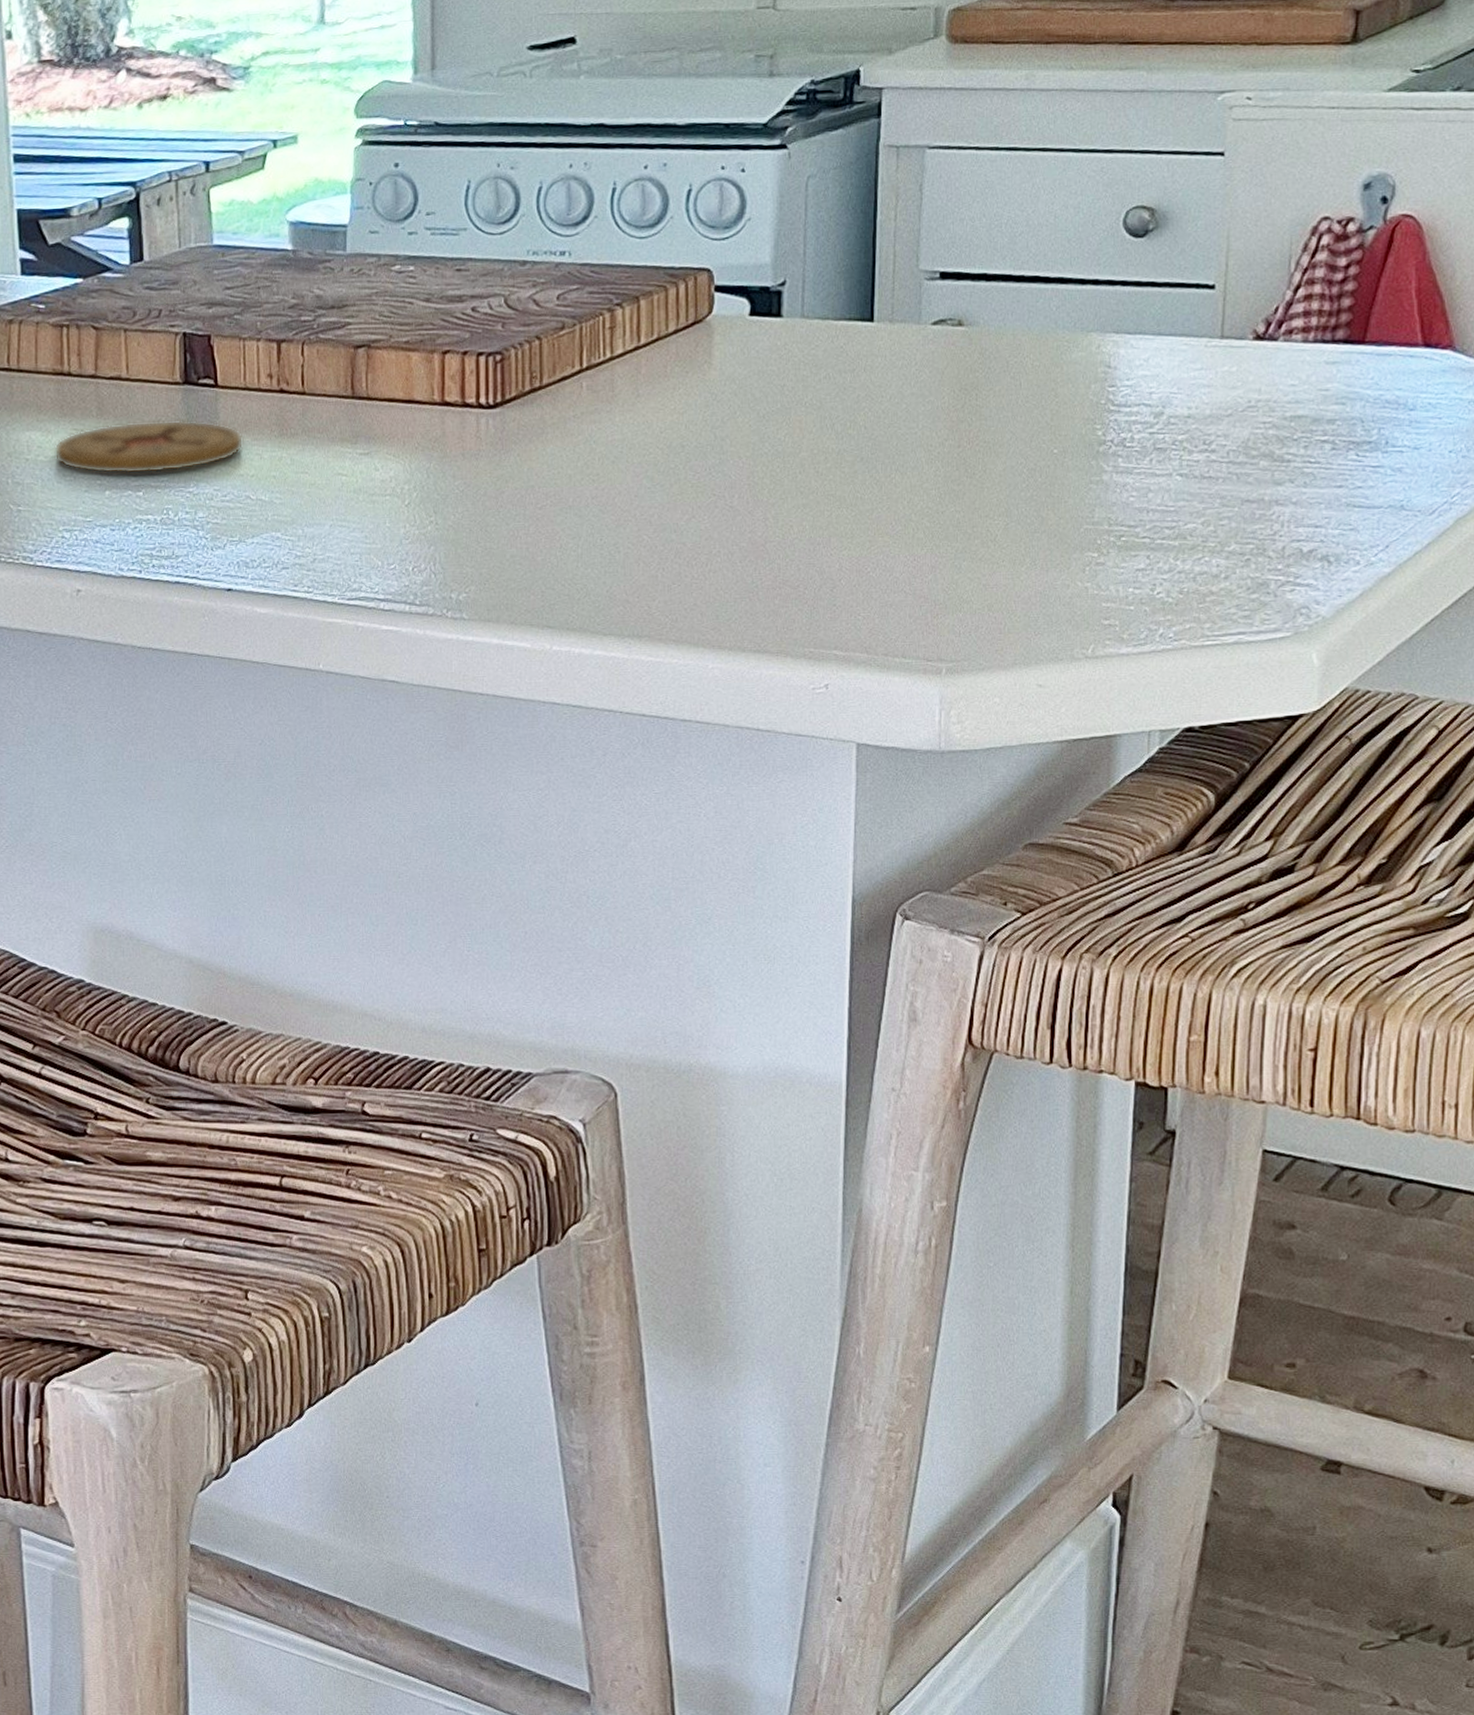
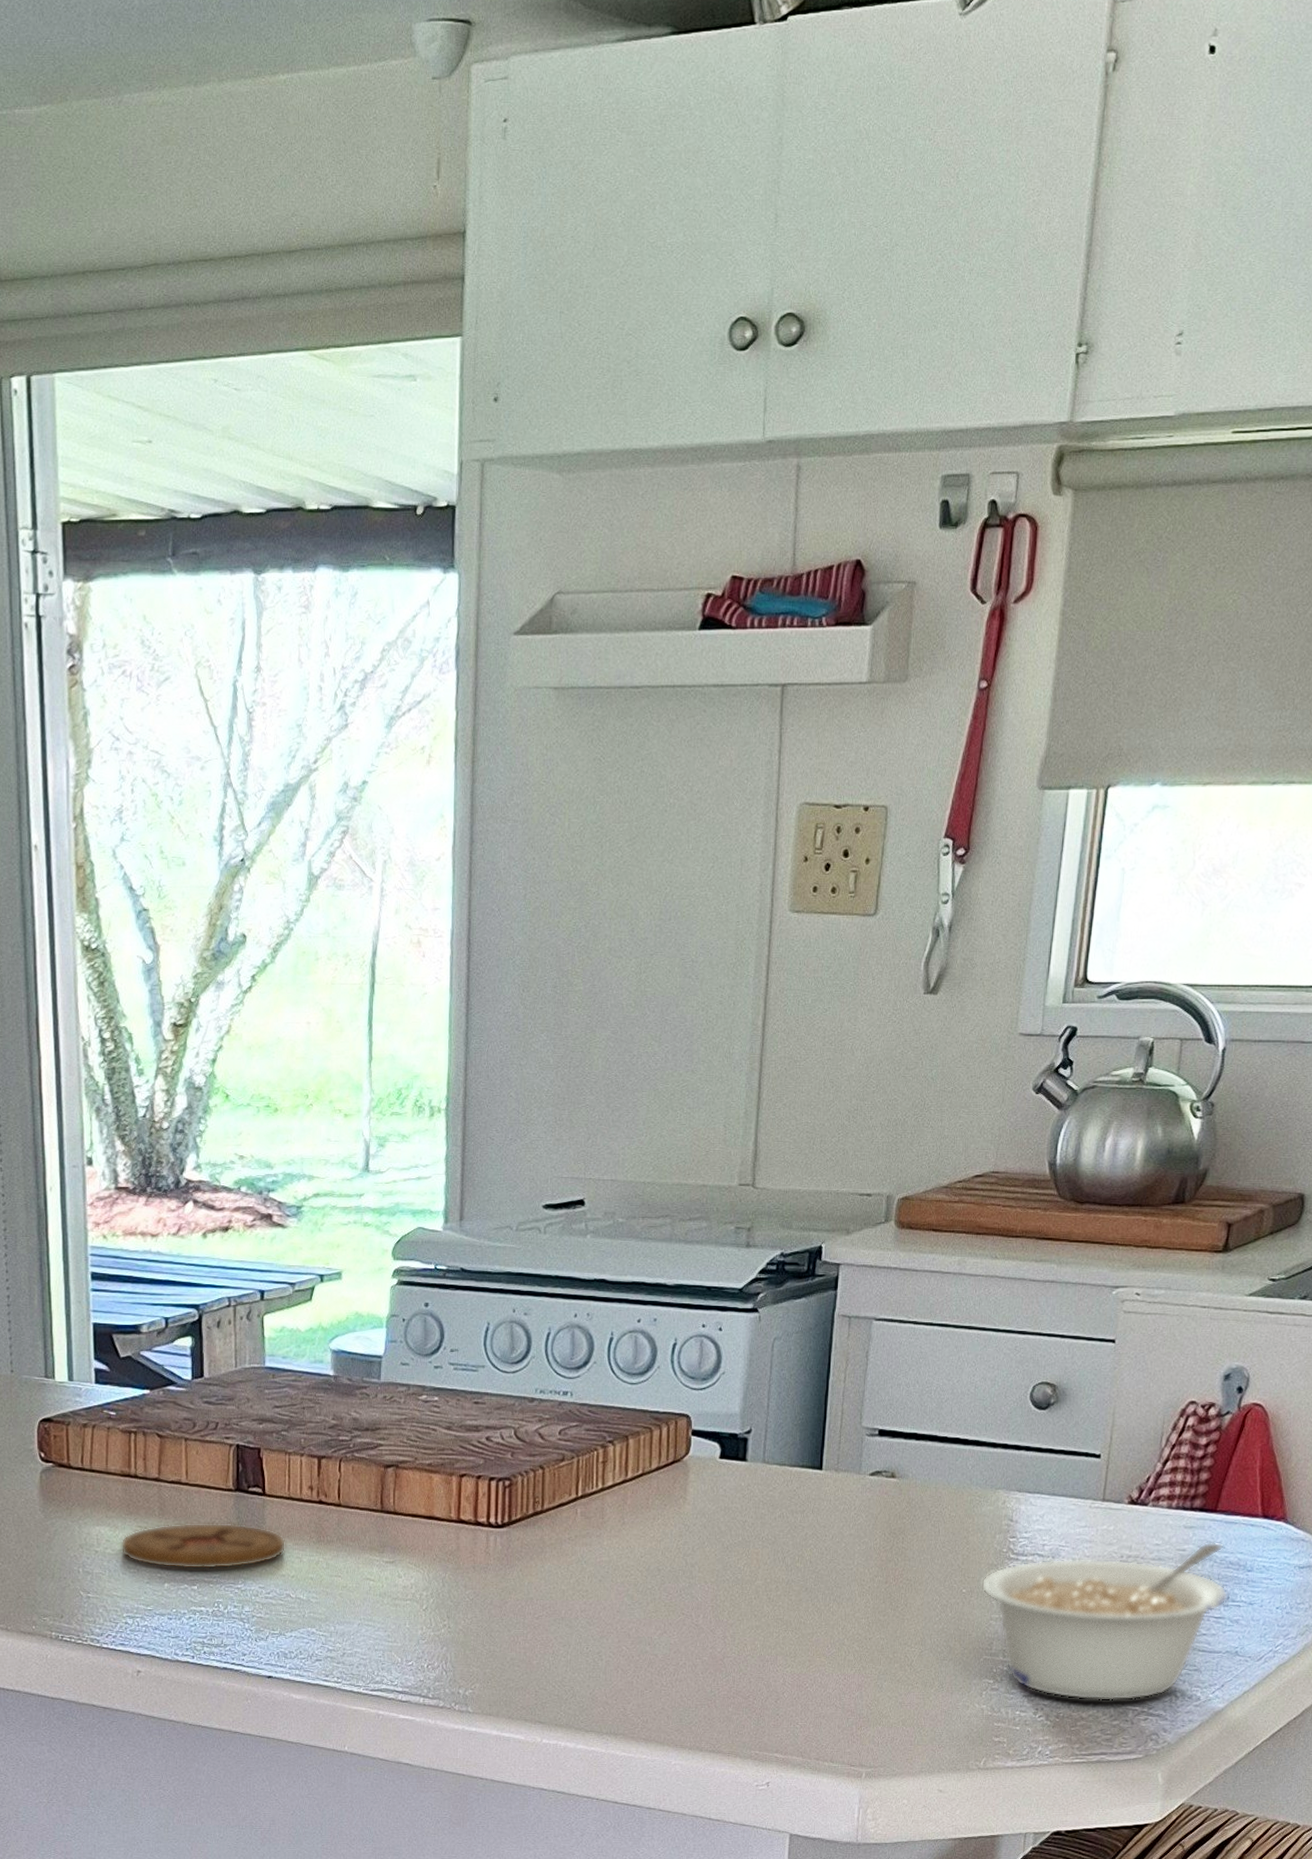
legume: none [1076,377,1388,572] -> present [981,1541,1229,1701]

